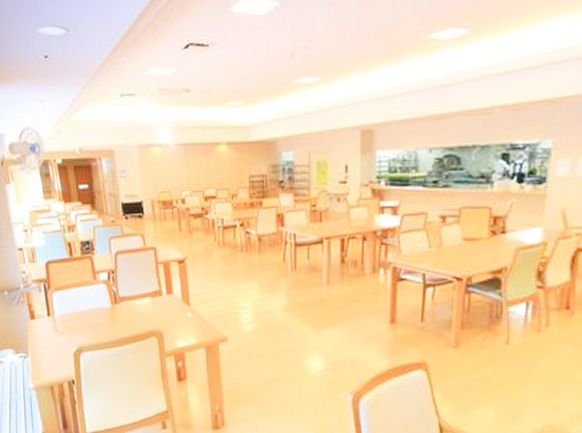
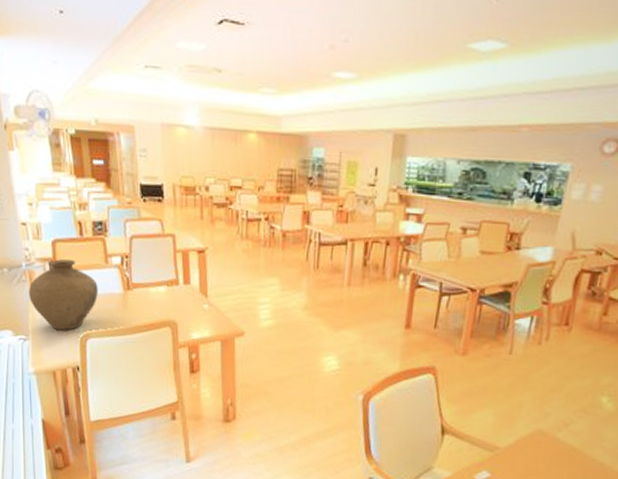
vase: none [27,279,88,347] -> present [29,259,98,331]

